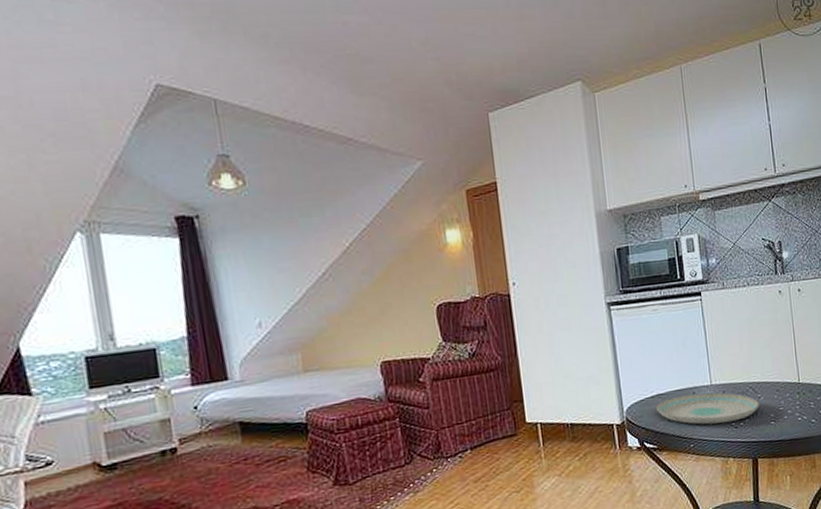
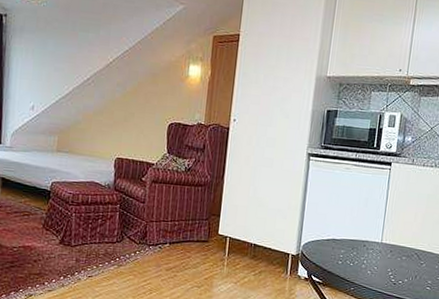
plate: present [655,392,759,425] -> none [328,245,420,279]

